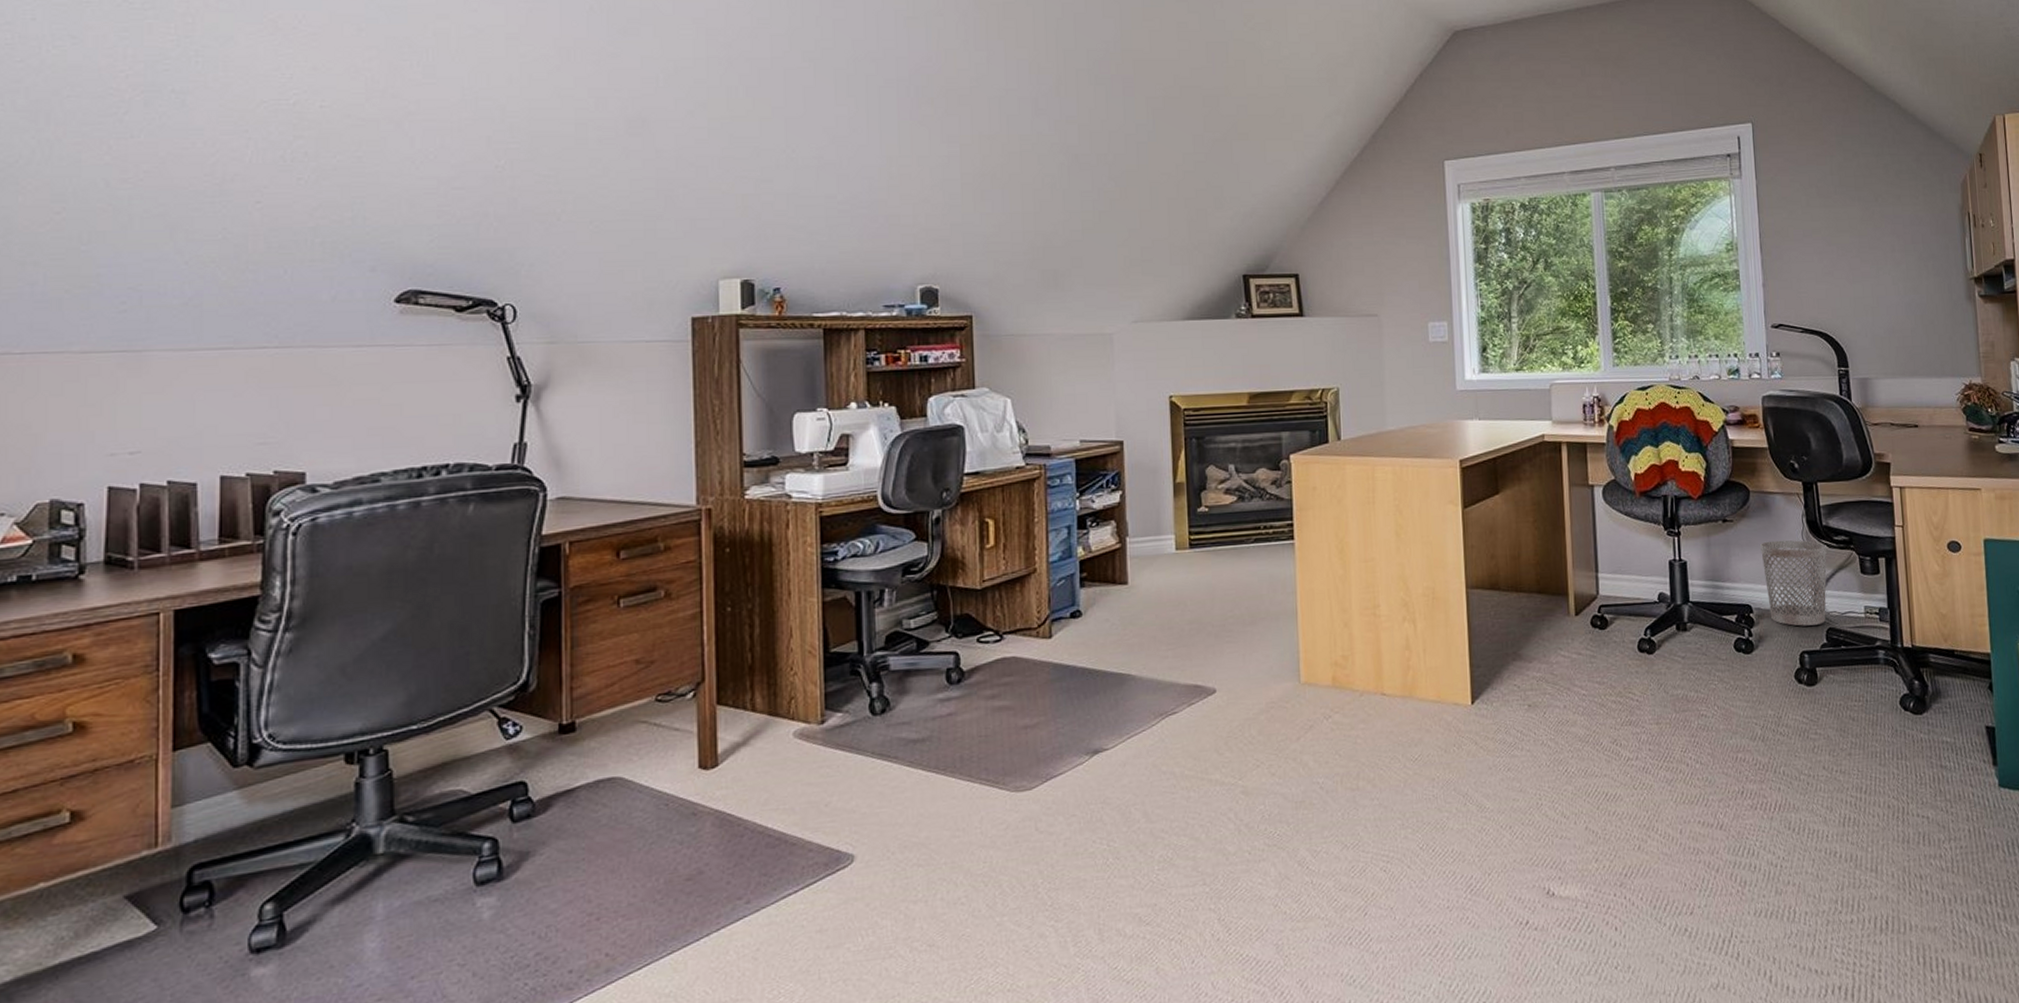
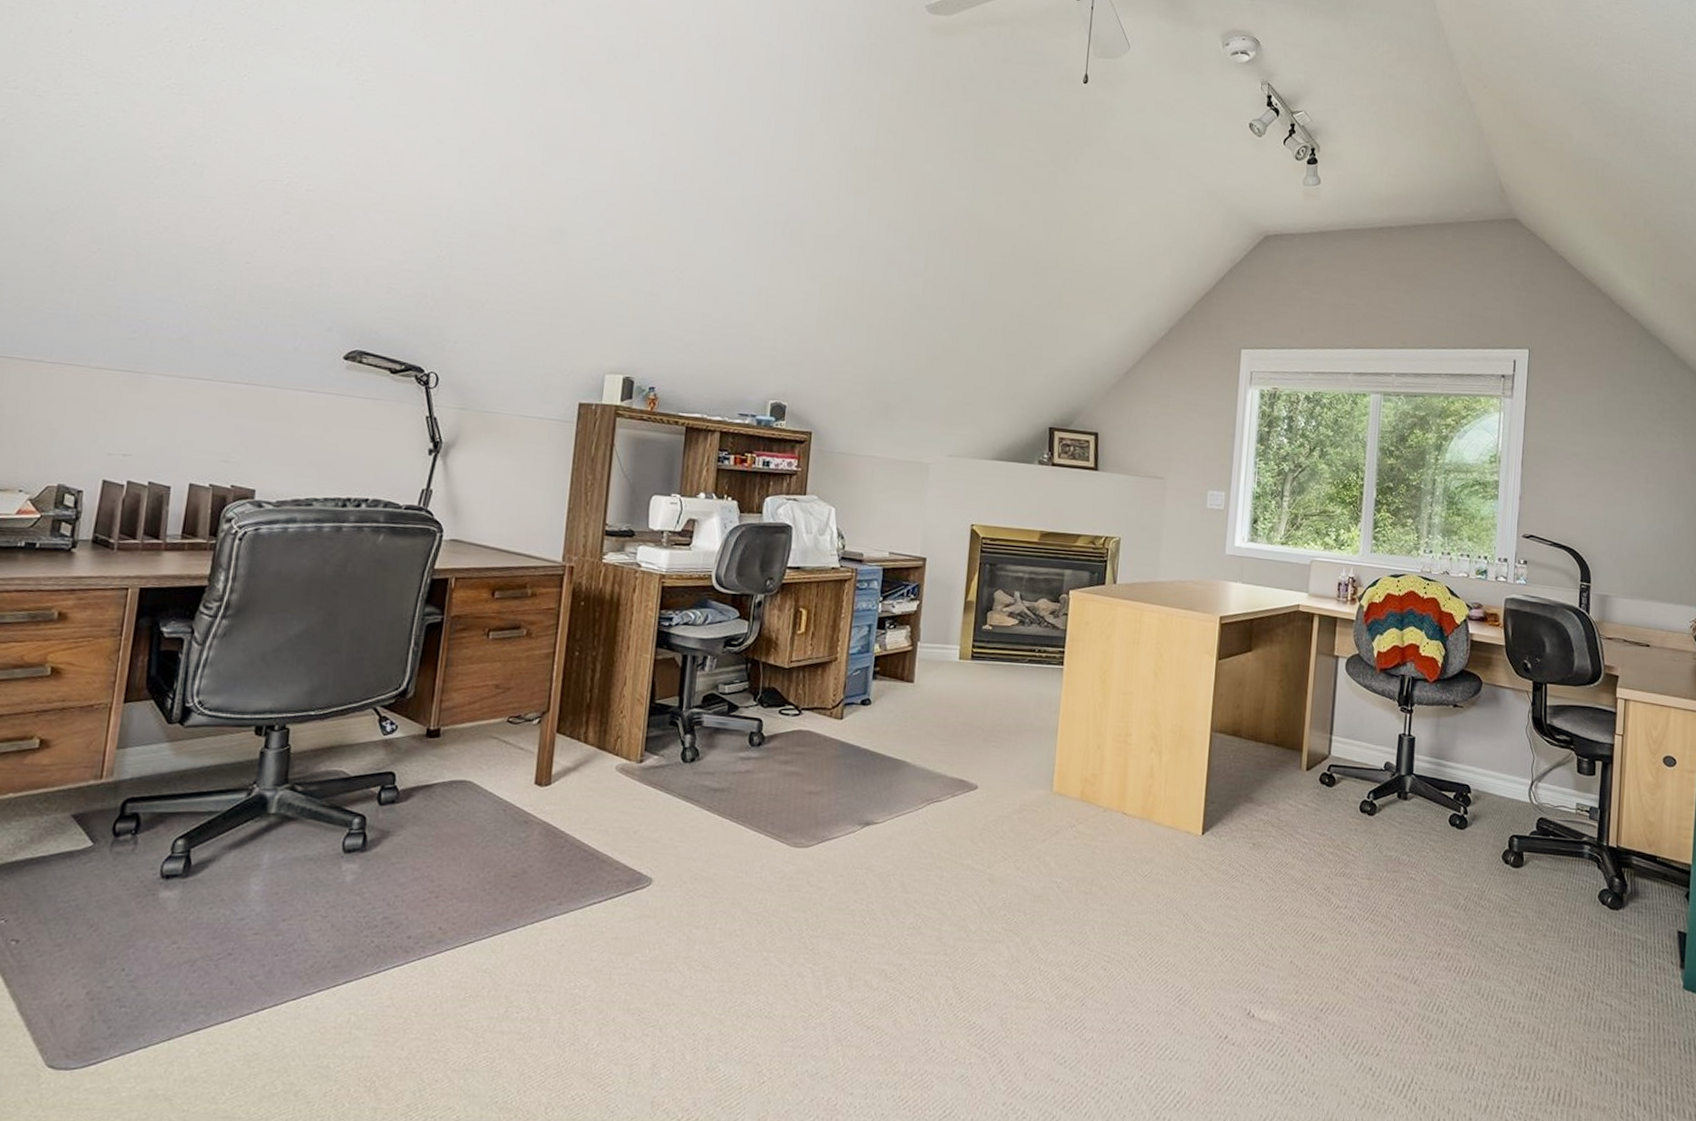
wastebasket: present [1760,540,1827,626] -> none [1485,730,1548,813]

